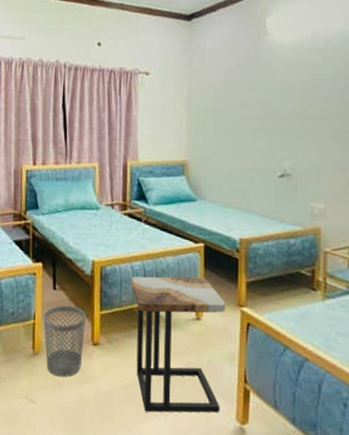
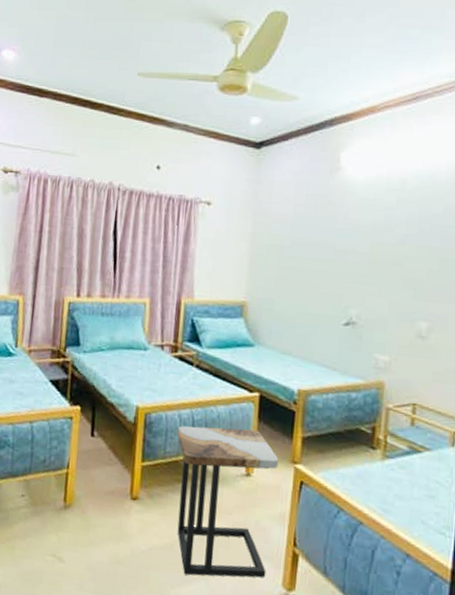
wastebasket: present [43,305,86,378] -> none [77,454,126,534]

